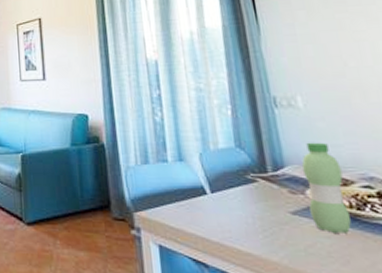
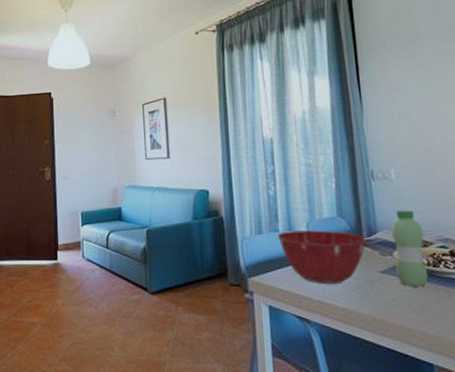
mixing bowl: none [167,162,273,225] -> present [278,230,367,285]

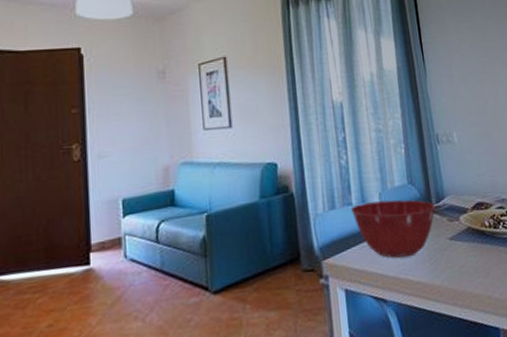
water bottle: present [392,209,428,287] -> none [457,172,490,252]

